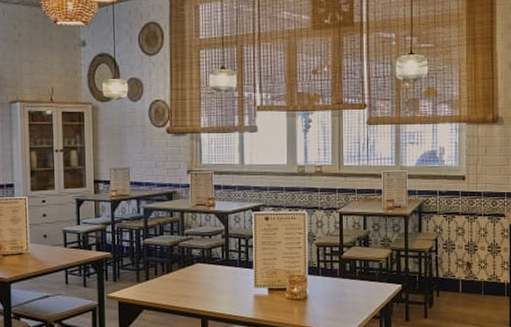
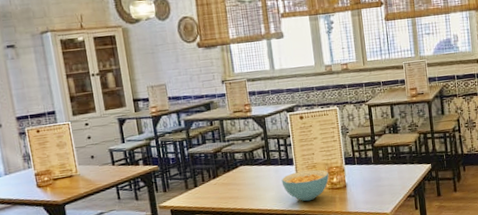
cereal bowl: none [238,276,290,310] -> present [281,169,329,201]

